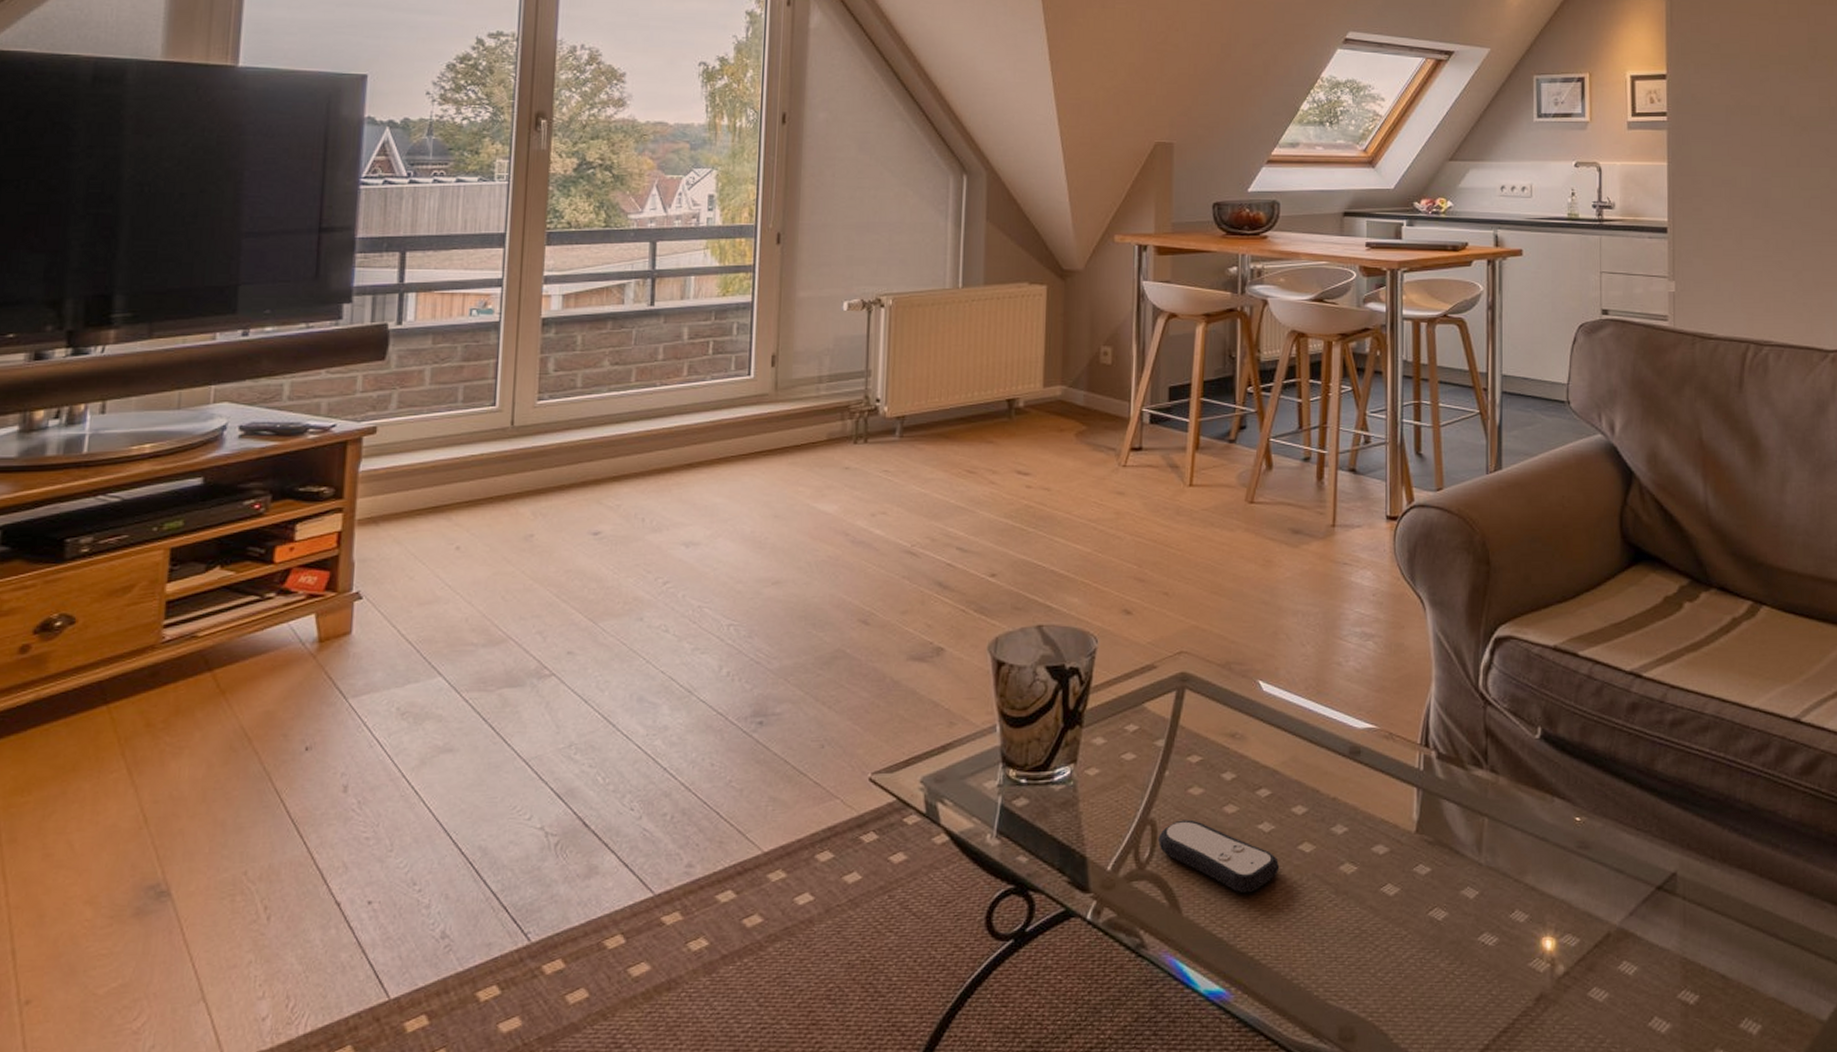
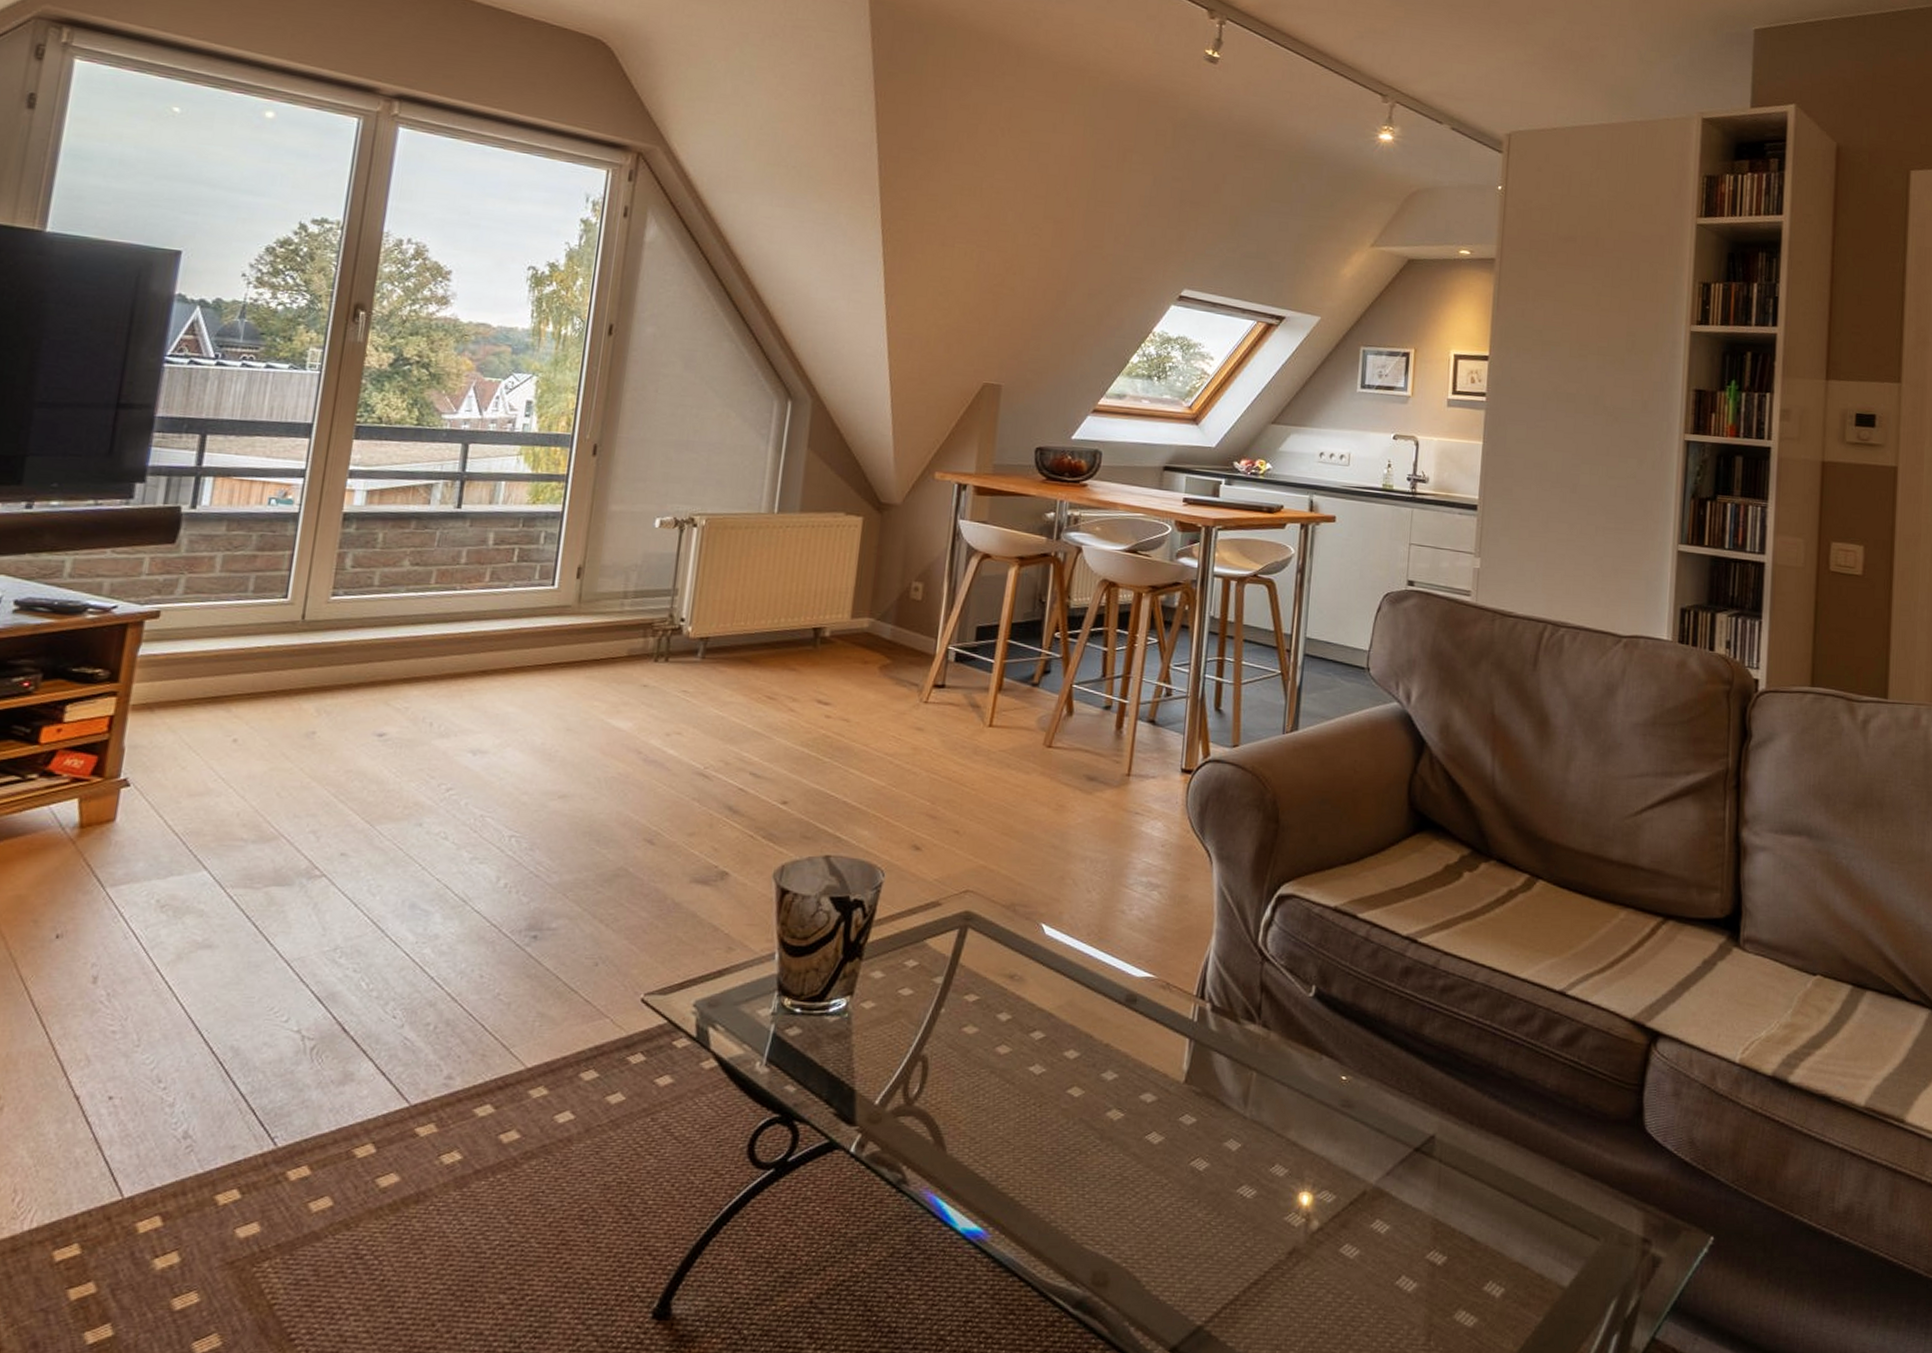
remote control: present [1158,819,1280,893] -> none [928,1058,1048,1134]

